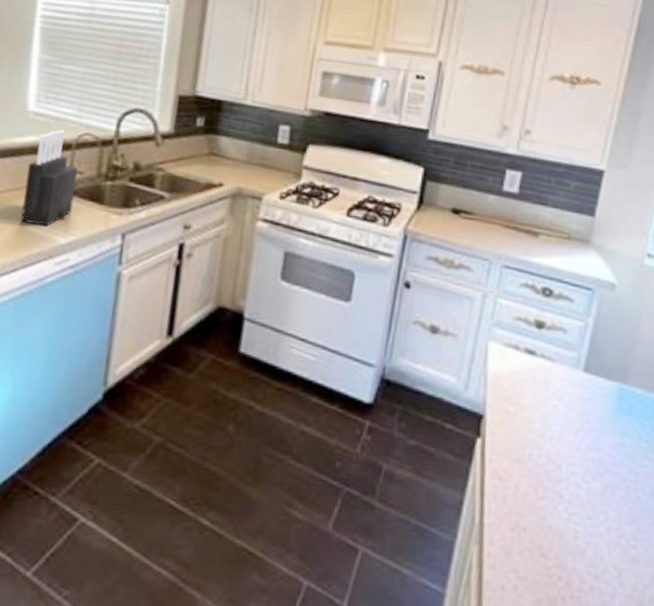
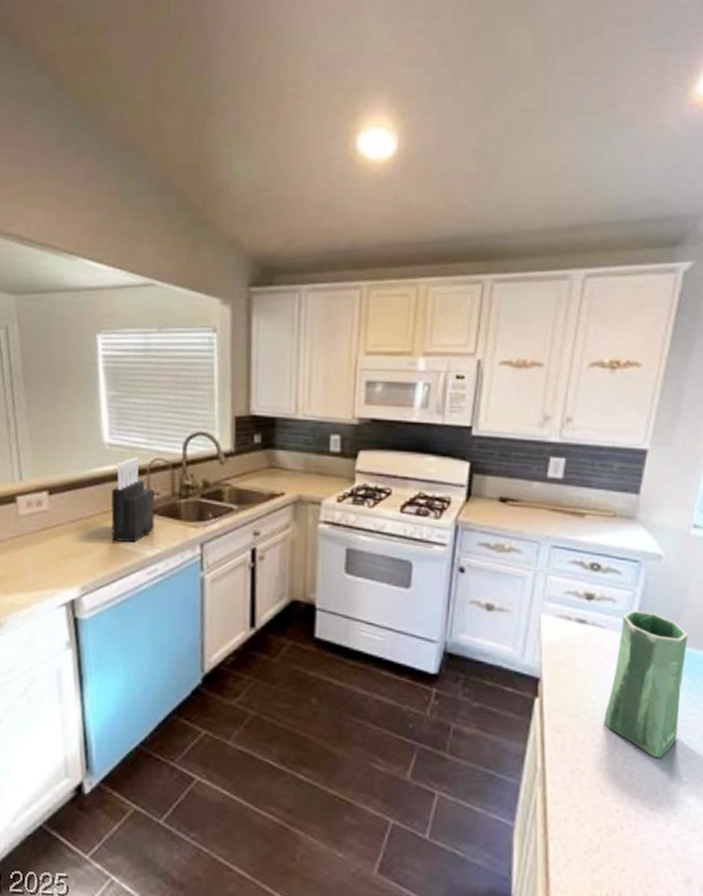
vase: none [548,343,640,517] -> present [603,610,689,758]

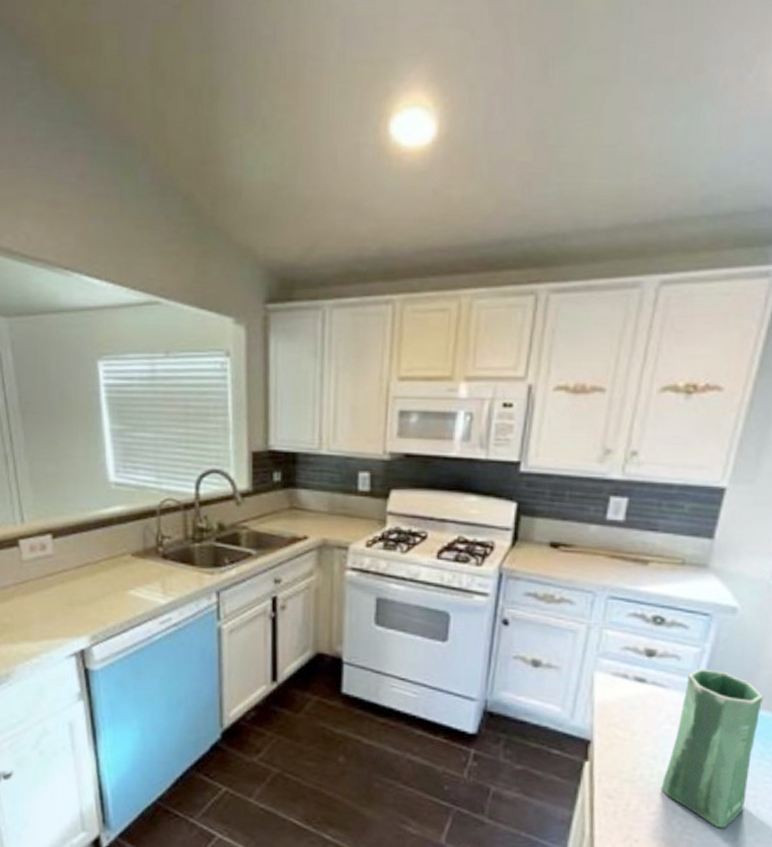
knife block: present [111,457,155,543] -> none [119,497,167,590]

